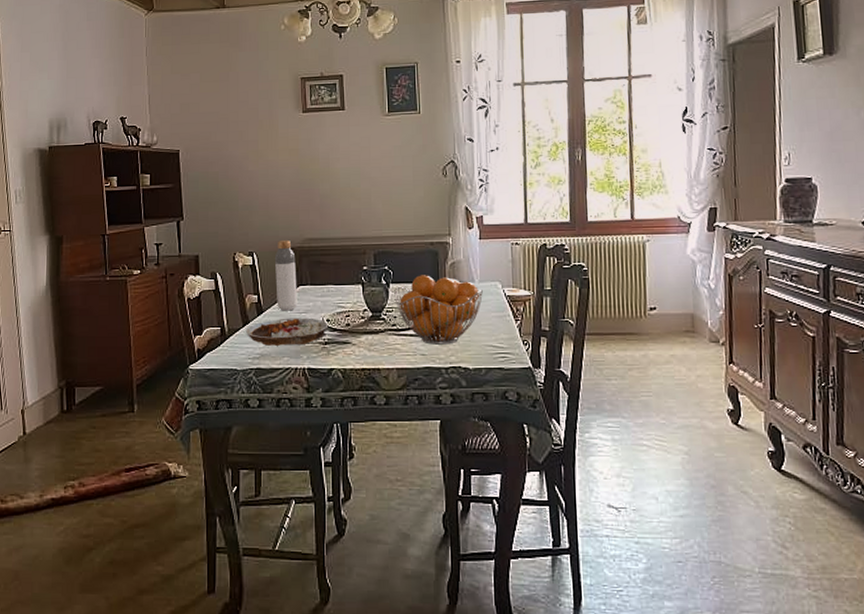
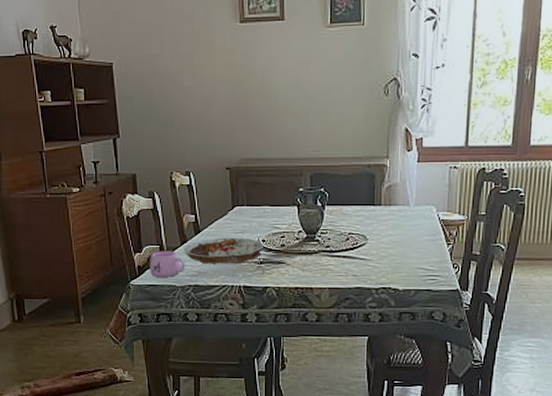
mug: none [210,333,247,361] -> present [150,251,185,277]
bottle: present [274,239,297,311] -> none [211,159,234,231]
fruit basket: present [394,275,483,345] -> none [329,198,417,266]

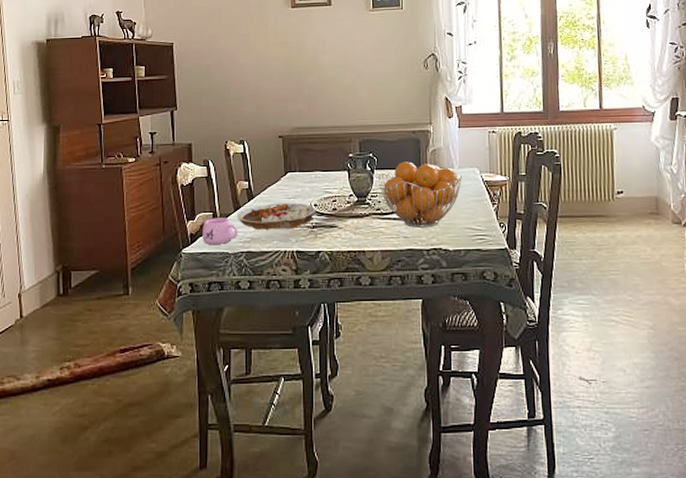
fruit basket: none [329,198,417,266] -> present [378,161,462,228]

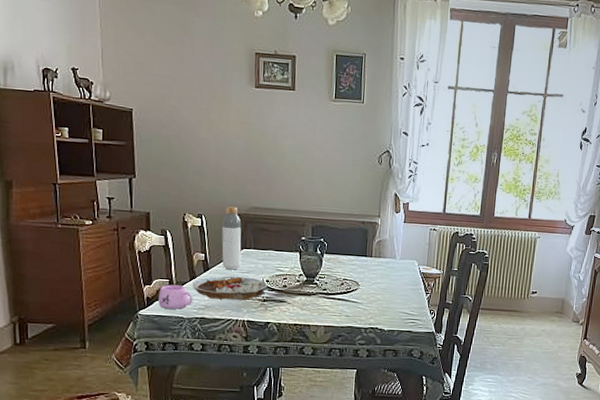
bottle: none [264,128,286,197] -> present [221,205,242,270]
fruit basket: present [378,161,462,228] -> none [327,249,402,309]

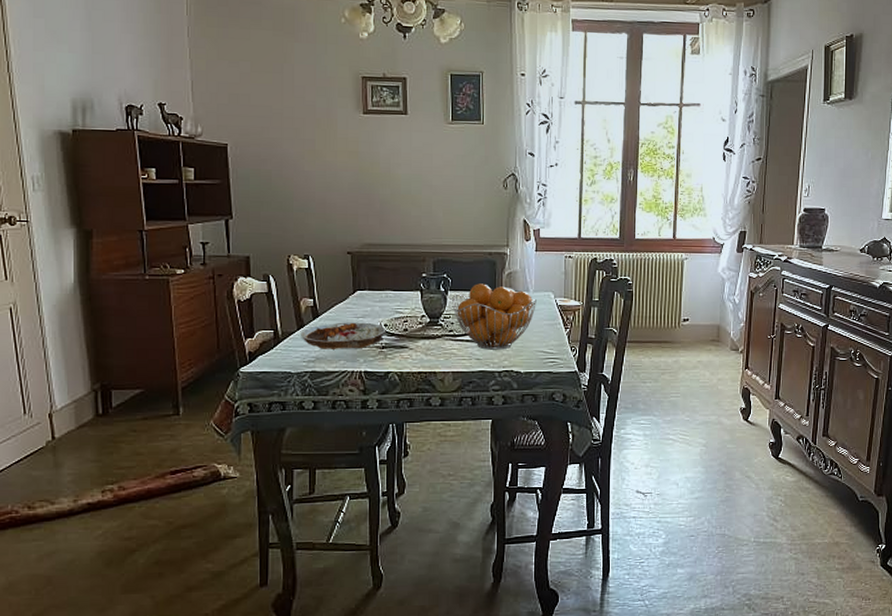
mug: present [159,284,193,309] -> none [262,336,302,363]
bottle: present [221,205,242,270] -> none [331,243,355,315]
fruit basket: none [327,249,402,309] -> present [452,283,536,350]

